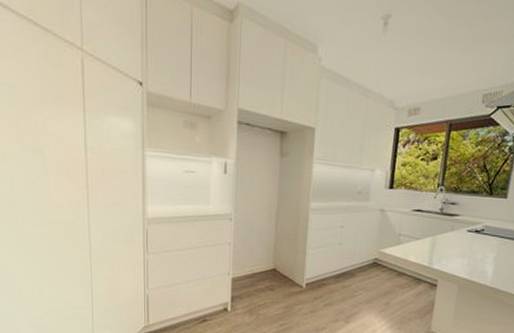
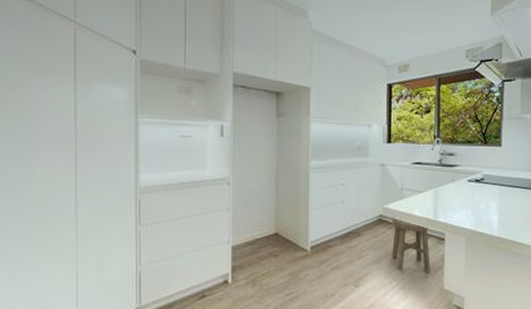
stool: none [383,260,422,316] -> present [391,215,430,274]

